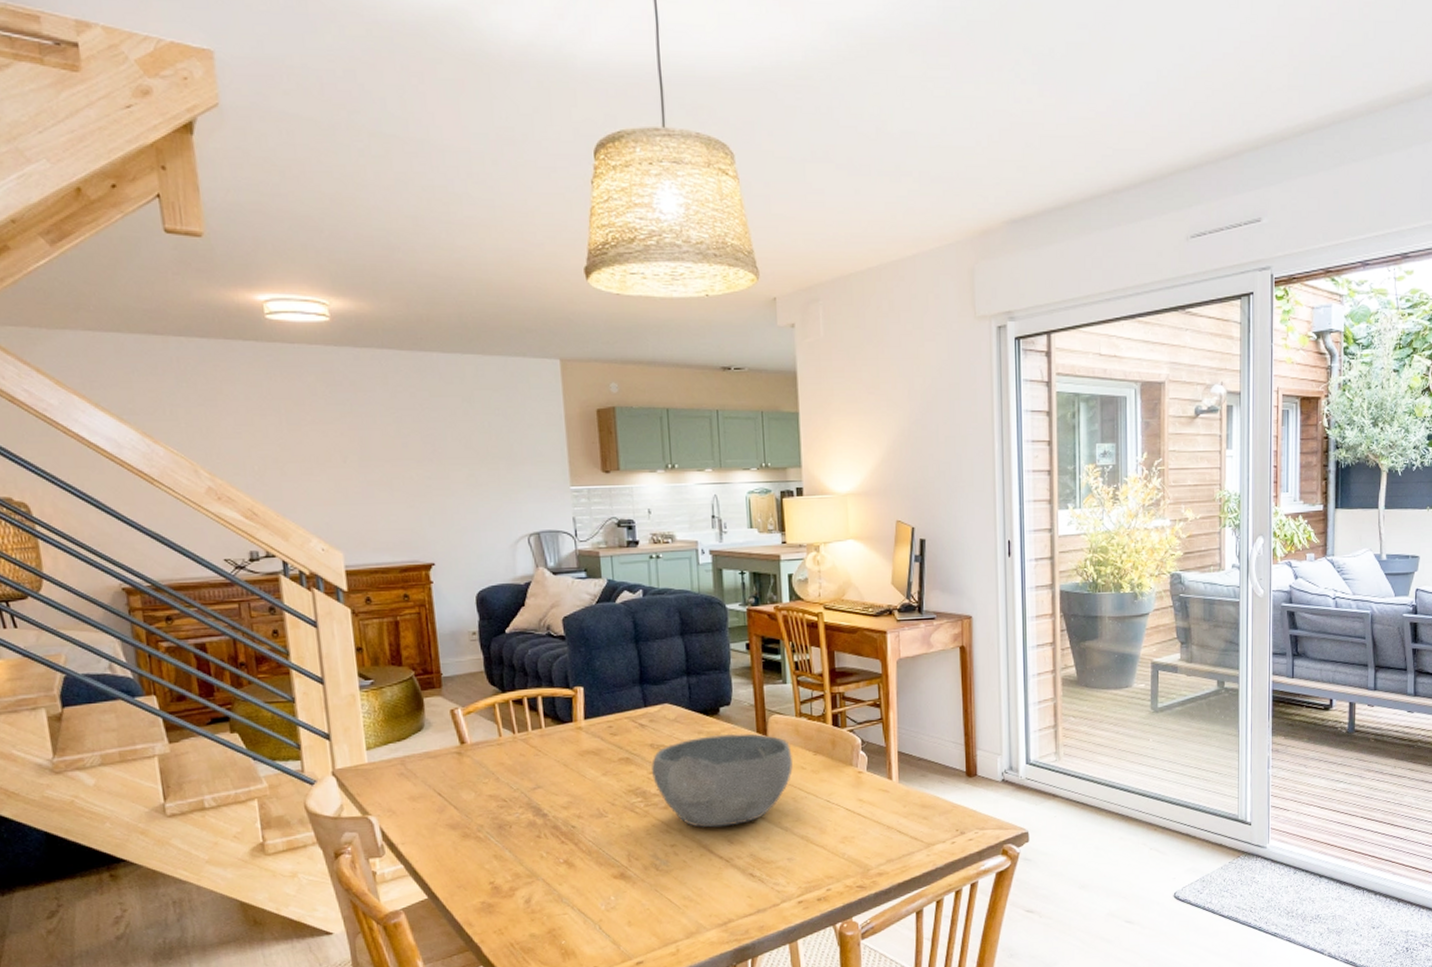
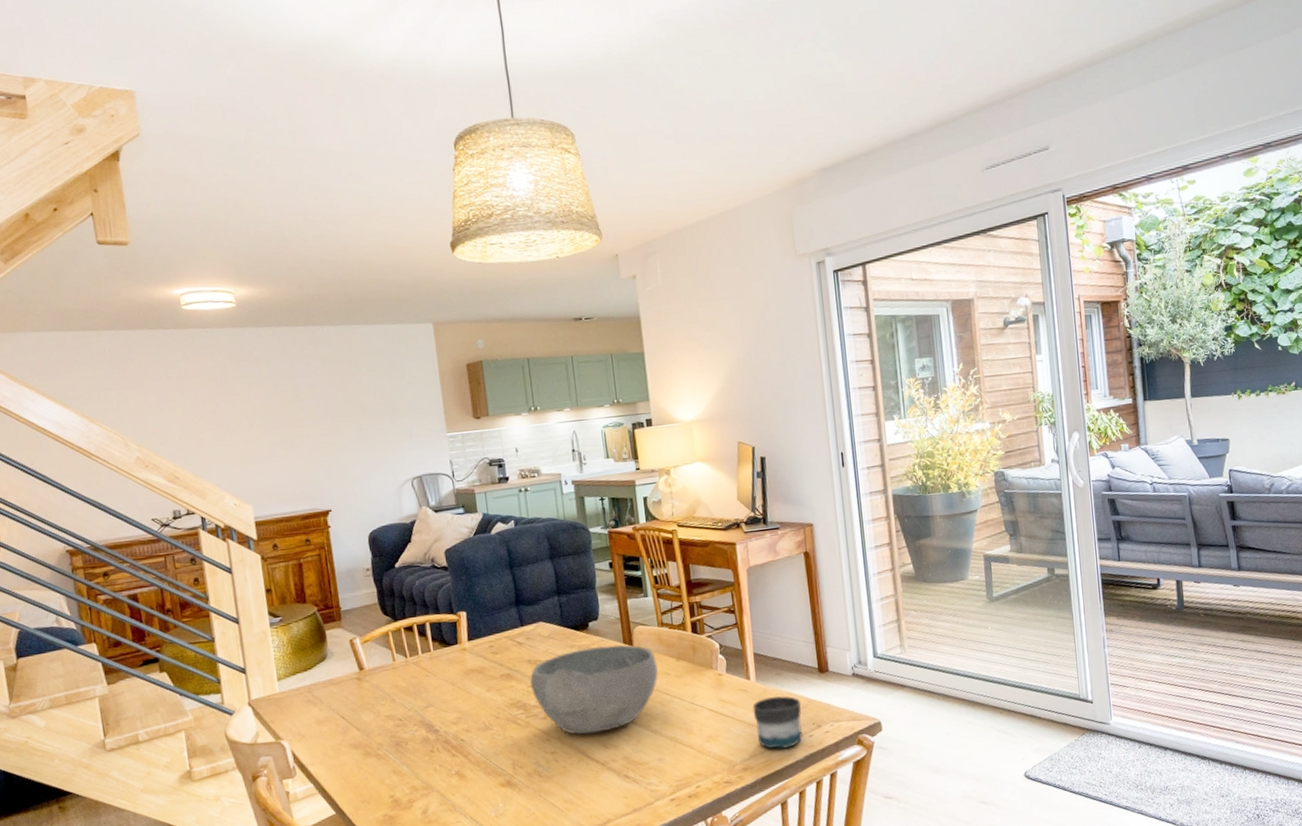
mug: none [893,799,945,855] -> present [752,696,803,749]

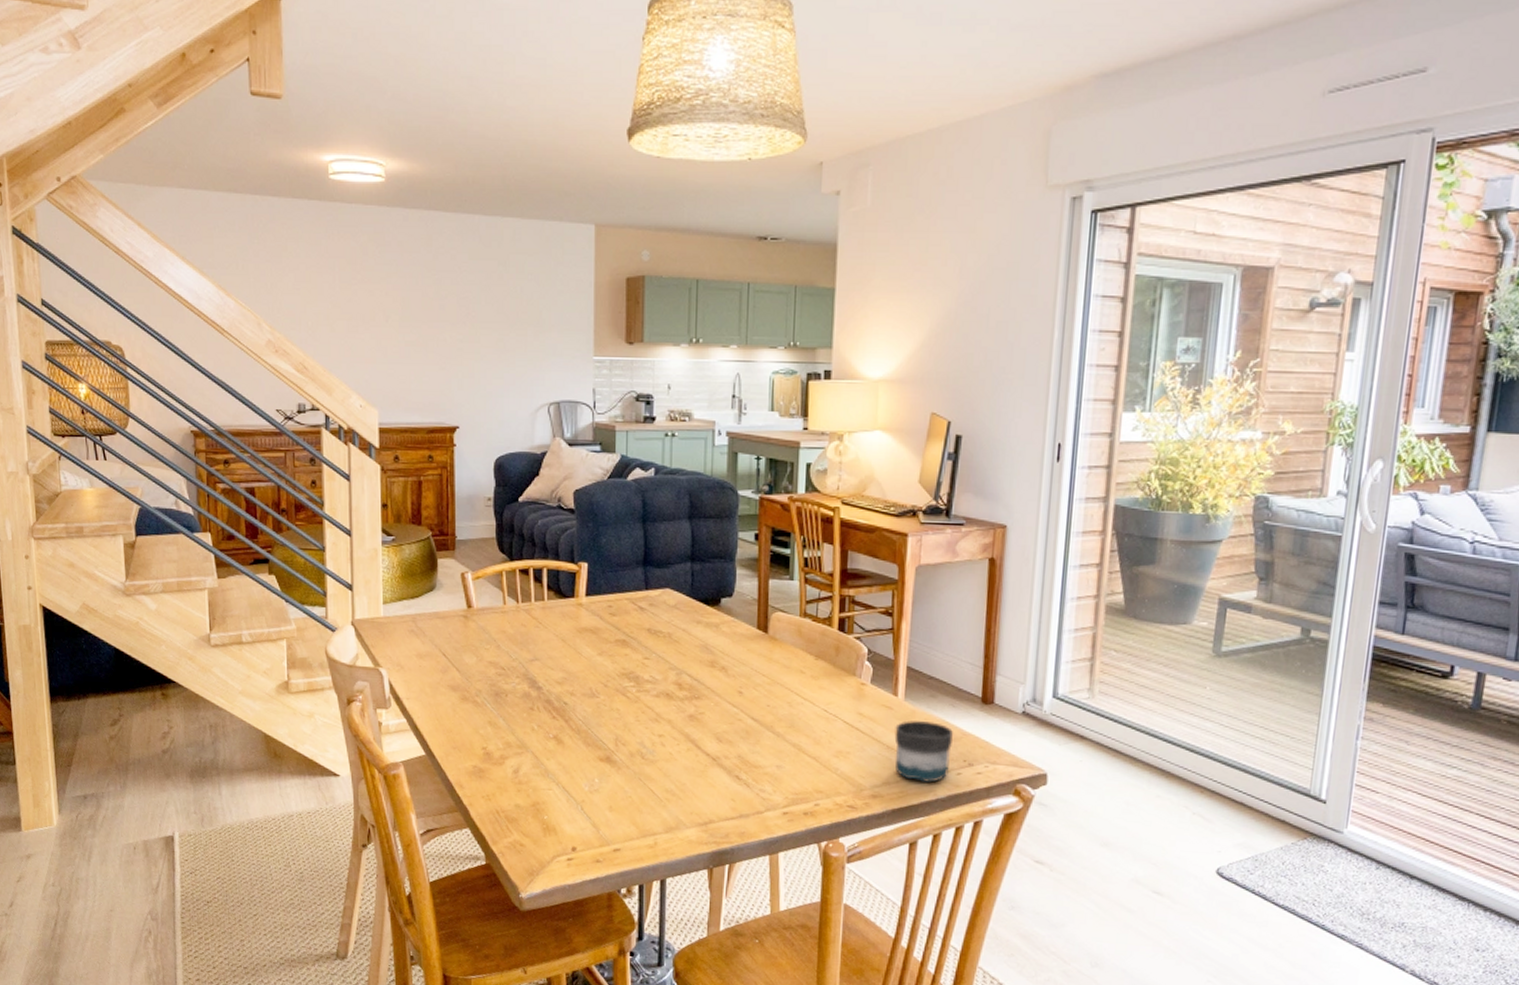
bowl: present [530,645,658,735] -> none [647,626,792,724]

